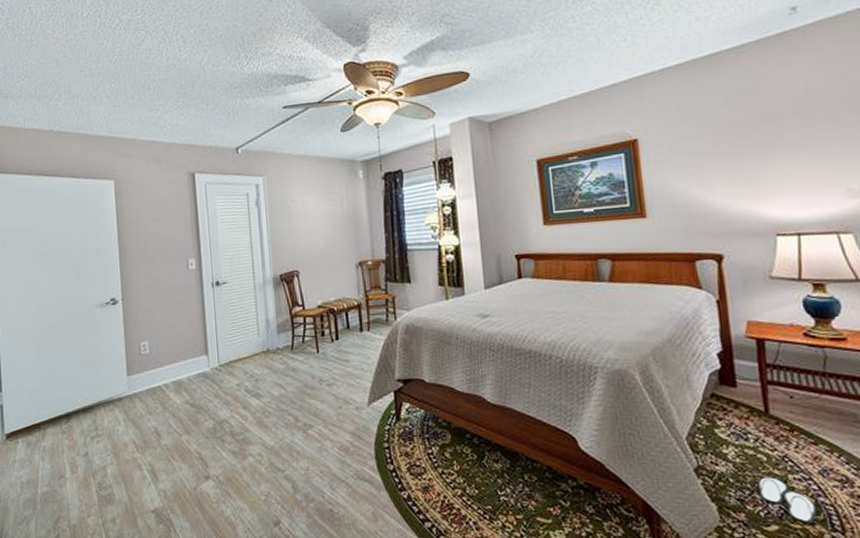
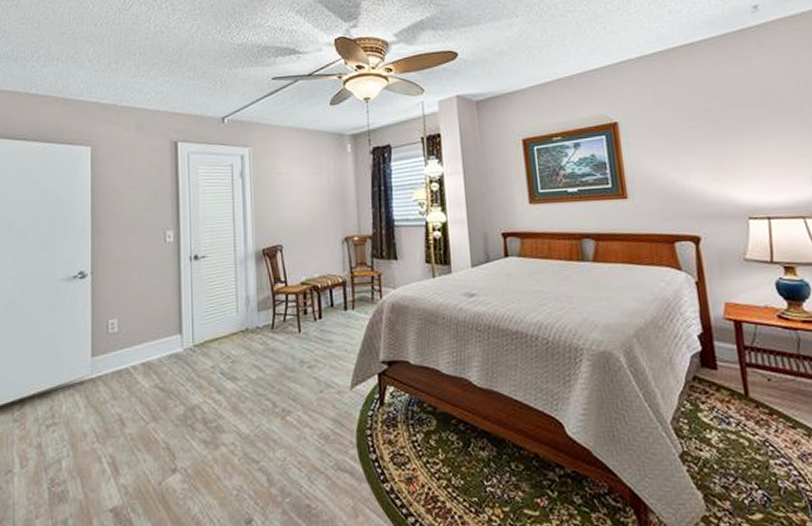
slippers: present [757,477,817,524] -> none [740,462,799,512]

